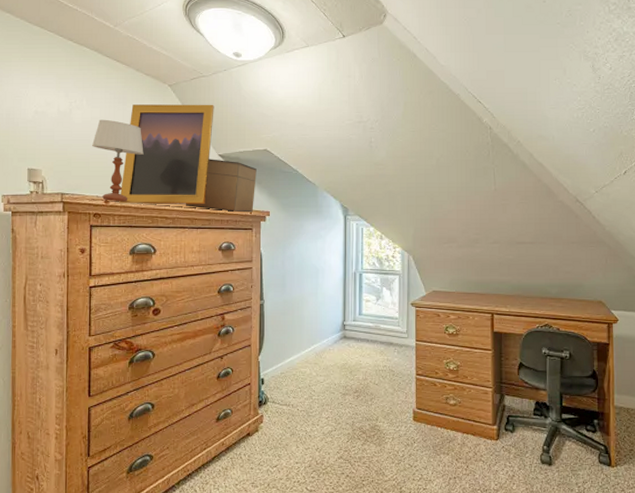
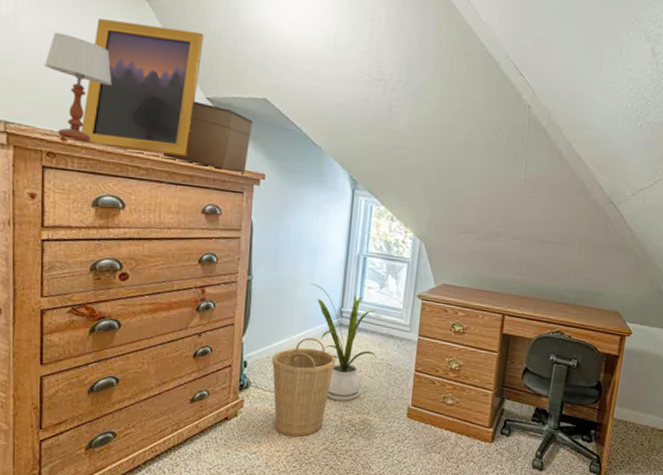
basket: none [286,351,343,448] -> present [272,337,336,437]
house plant: none [315,302,380,409] -> present [311,283,377,401]

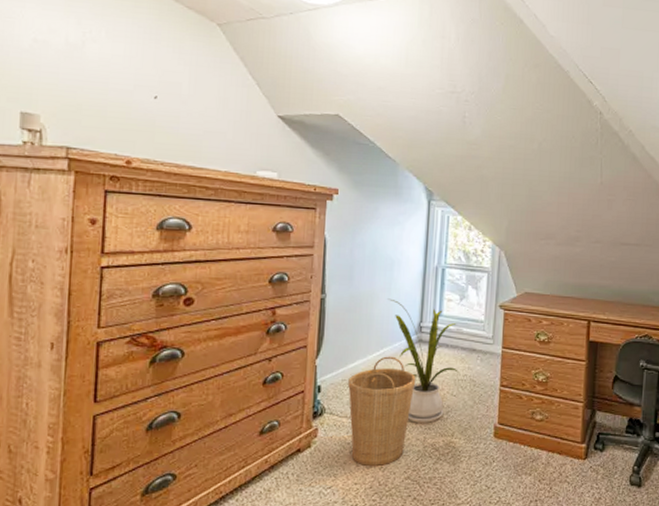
table lamp: present [45,32,112,142] -> none [112,58,181,165]
picture frame: present [79,19,204,157] -> none [145,44,275,175]
decorative box: present [162,101,252,173] -> none [232,120,325,189]

